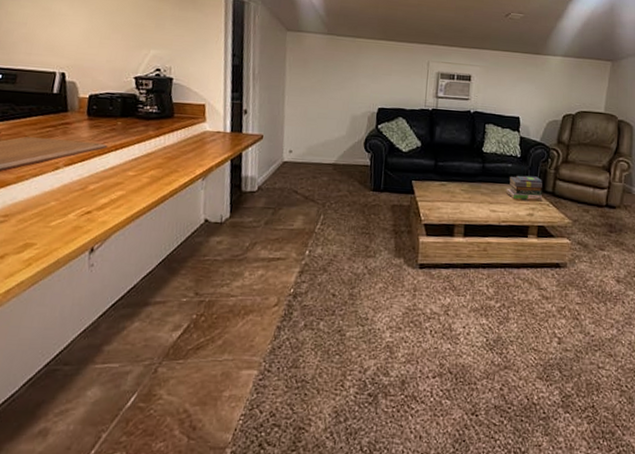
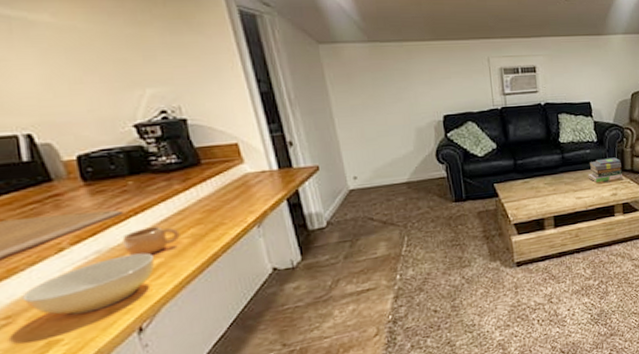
bowl: none [20,182,120,226] -> present [22,253,155,315]
mug: none [100,163,143,187] -> present [122,226,180,256]

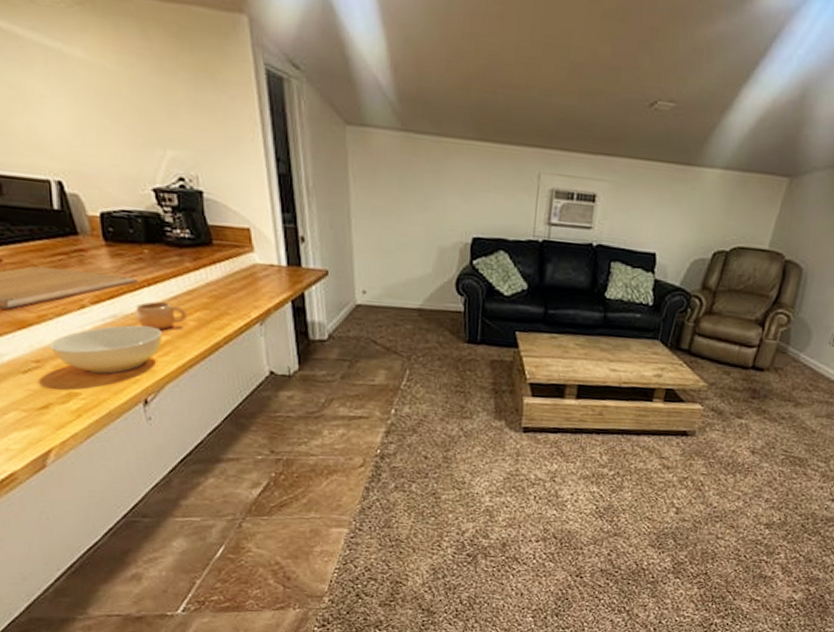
books: present [587,157,622,182] -> none [630,328,677,358]

